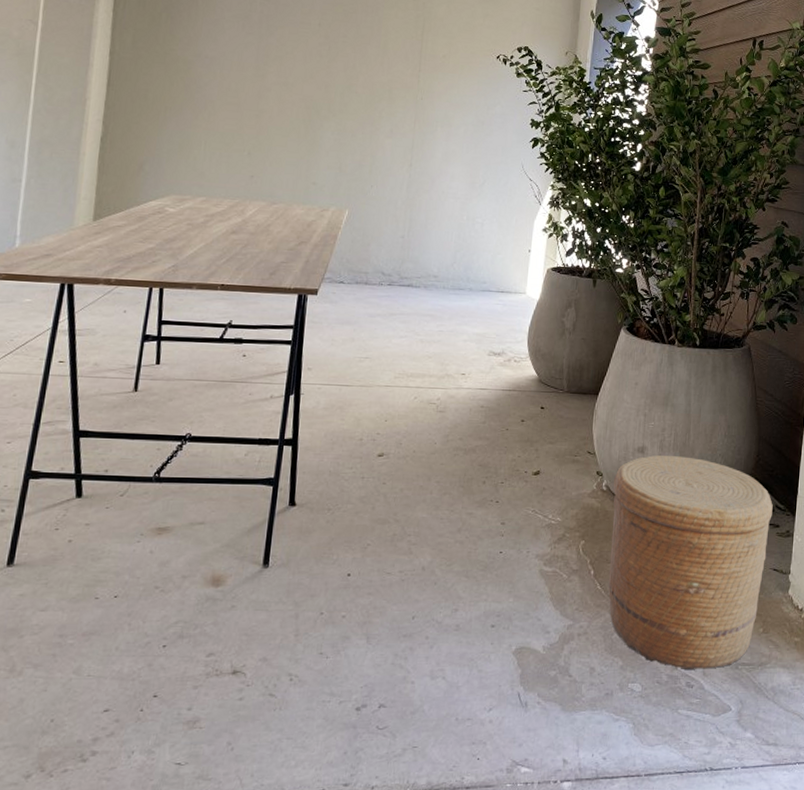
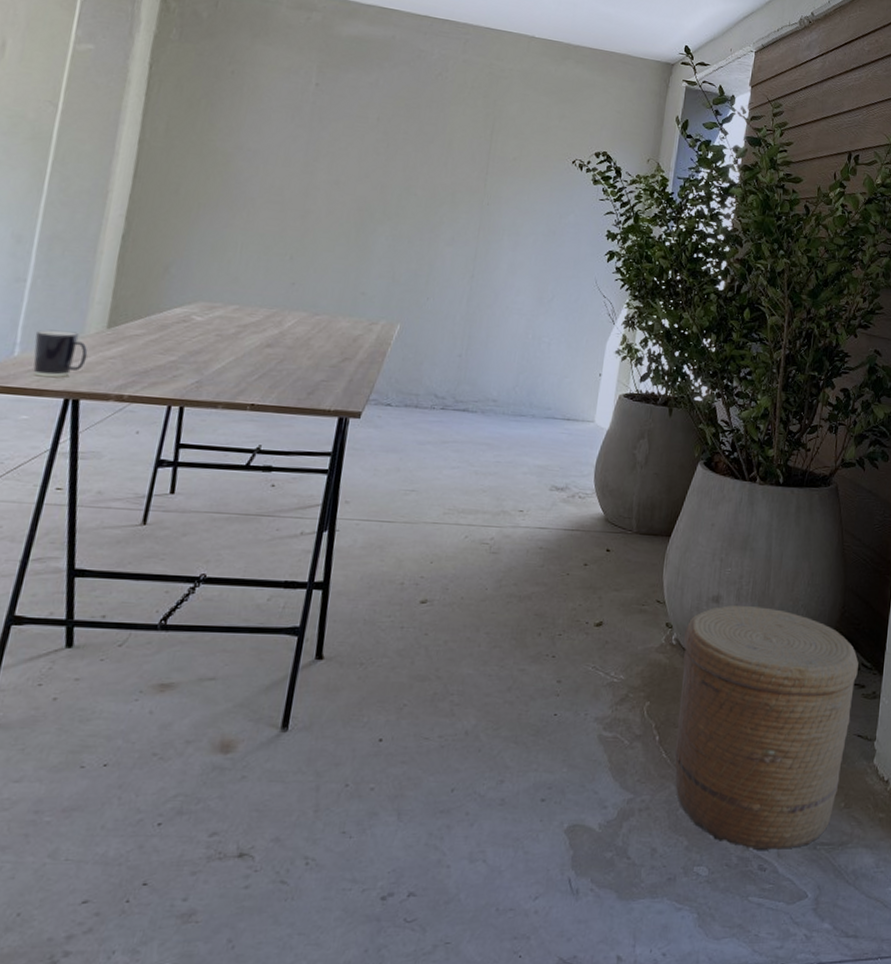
mug: none [32,223,78,266] -> present [32,329,88,378]

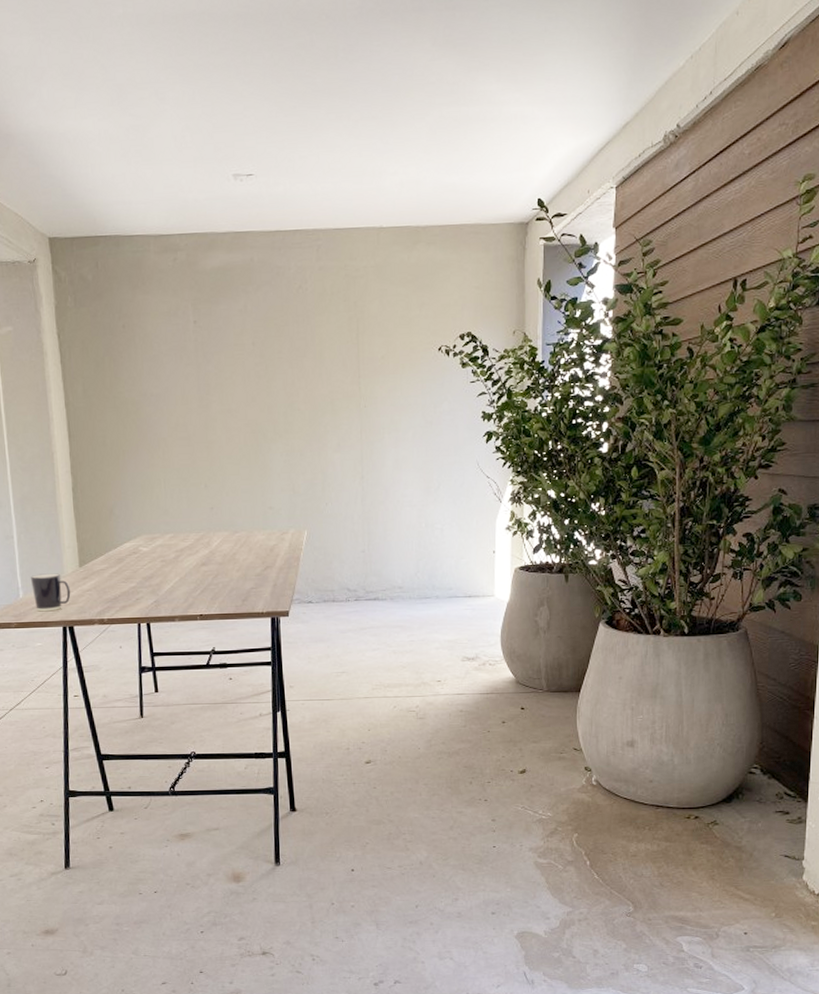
woven basket: present [674,605,859,850] -> none [604,748,781,951]

